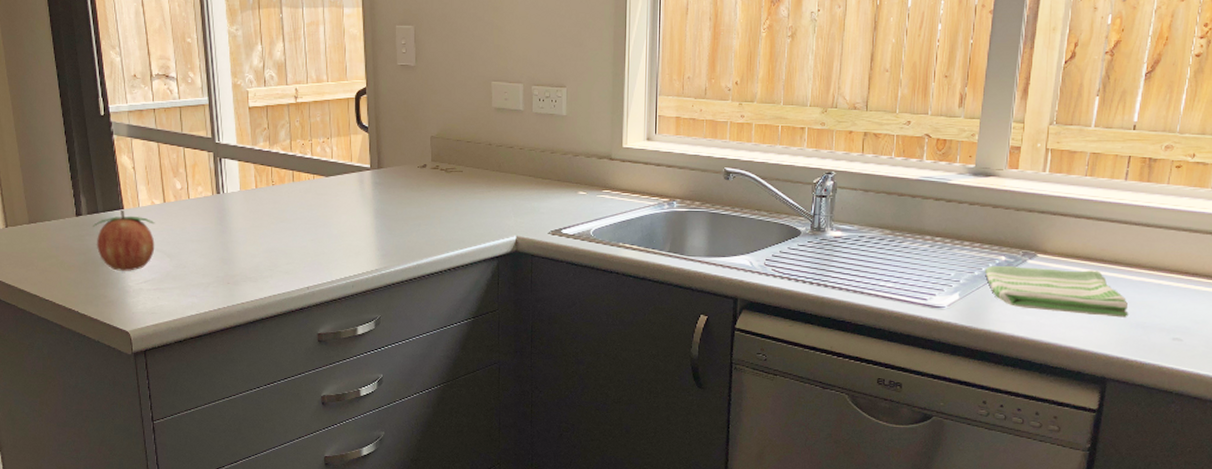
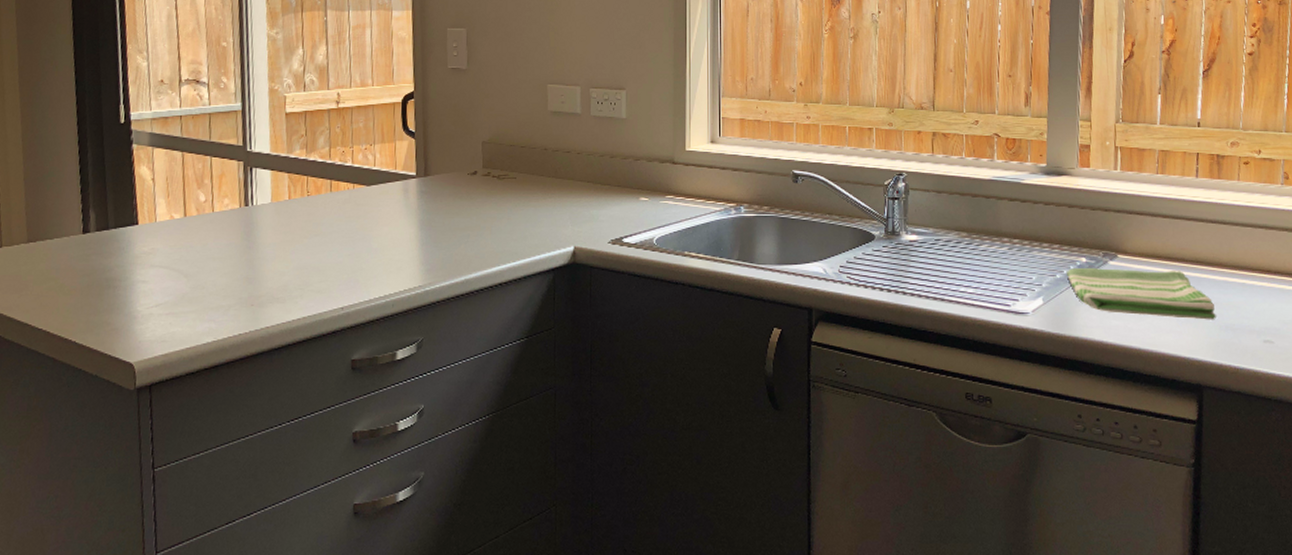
fruit: present [92,209,155,271] -> none [100,225,173,294]

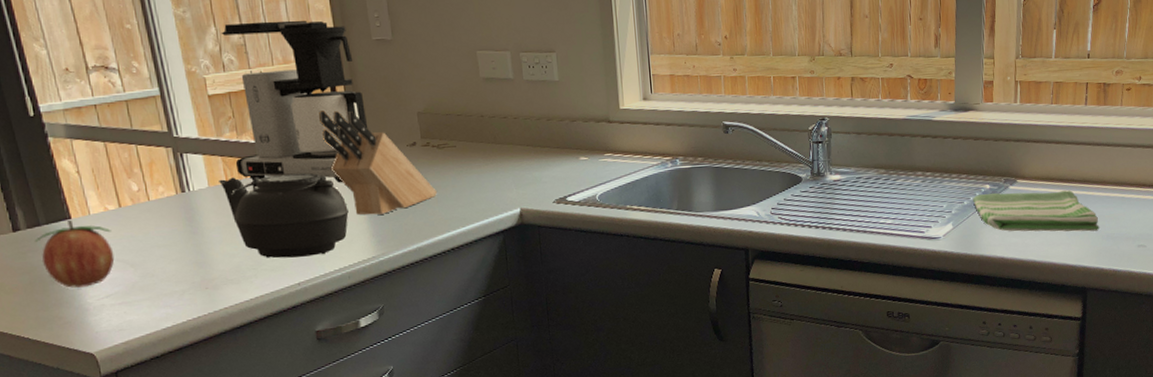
fruit: none [100,225,173,294] -> present [34,219,115,288]
teapot: none [282,194,402,280] -> present [219,173,349,258]
coffee maker: none [300,46,433,208] -> present [221,20,368,183]
knife block: none [386,134,491,242] -> present [318,111,437,215]

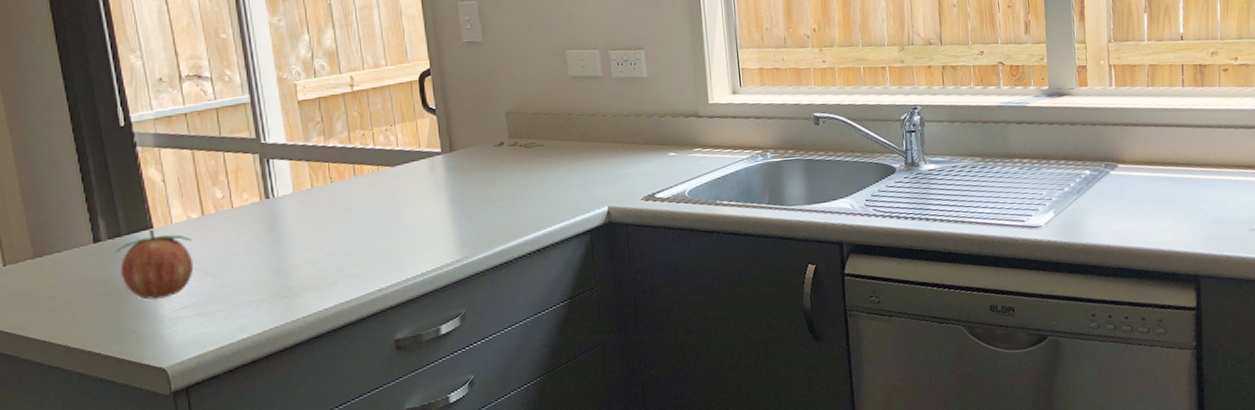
teapot: present [219,173,349,258] -> none [304,175,433,264]
coffee maker: present [221,20,368,183] -> none [314,25,456,186]
knife block: present [318,111,437,215] -> none [406,113,523,217]
dish towel: present [972,190,1099,232] -> none [1072,174,1208,218]

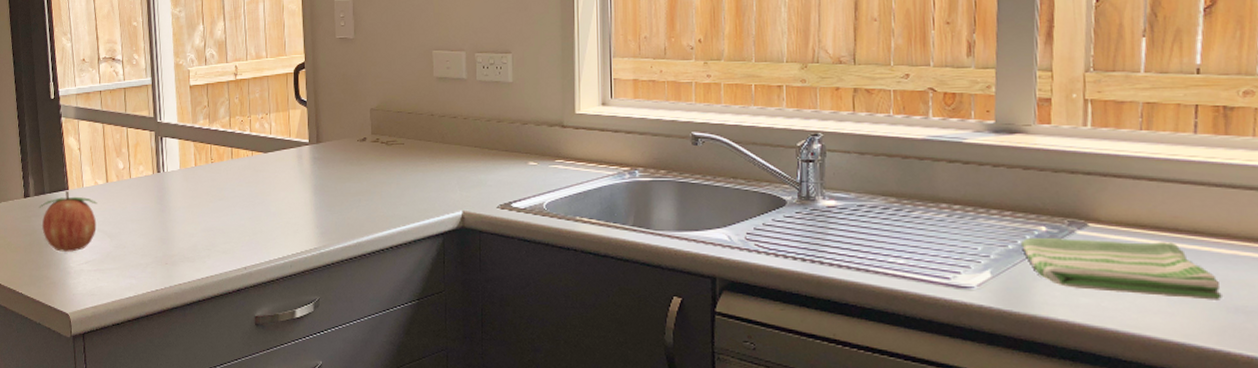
dish towel: none [1072,174,1208,218] -> present [1020,237,1222,300]

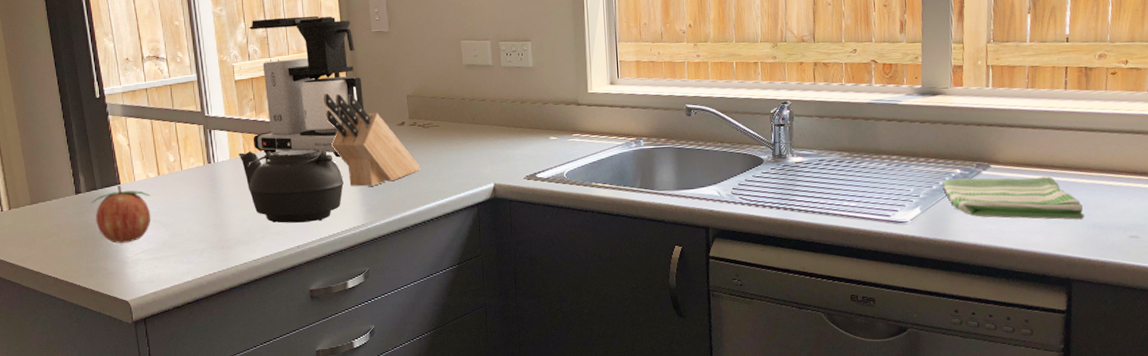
teapot: none [189,161,297,242] -> present [238,148,344,223]
coffee maker: none [204,19,324,173] -> present [248,16,365,158]
knife block: none [280,103,381,206] -> present [323,94,420,187]

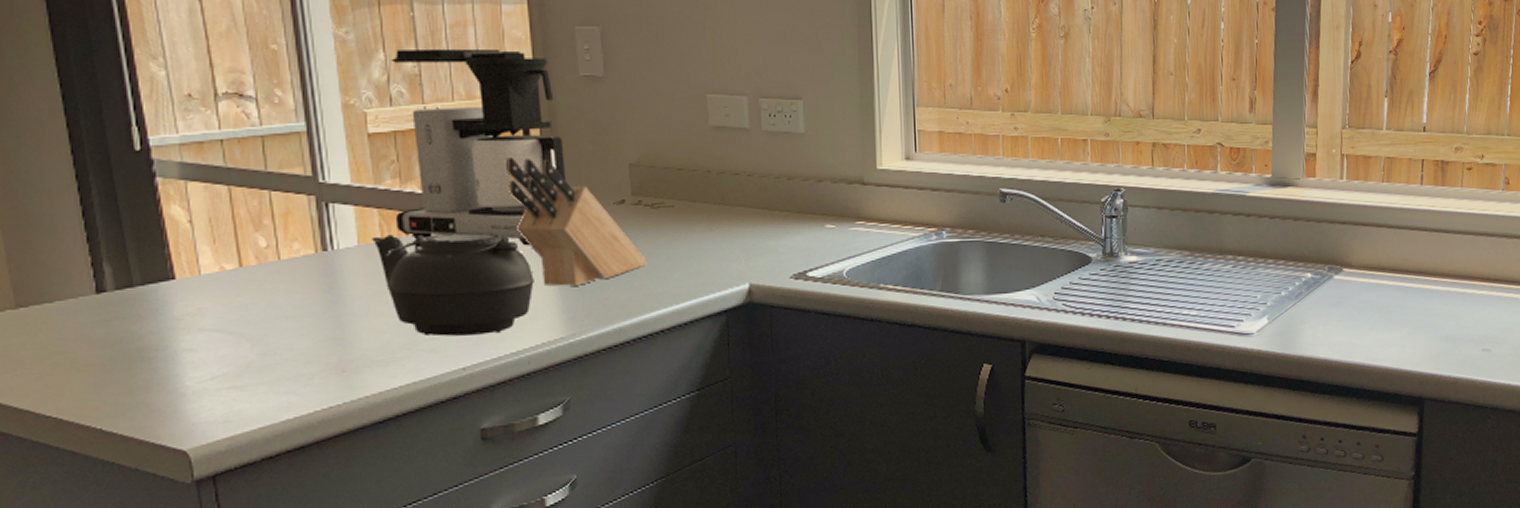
fruit: present [91,185,151,244] -> none [123,280,227,367]
dish towel: present [941,176,1084,220] -> none [1291,282,1438,332]

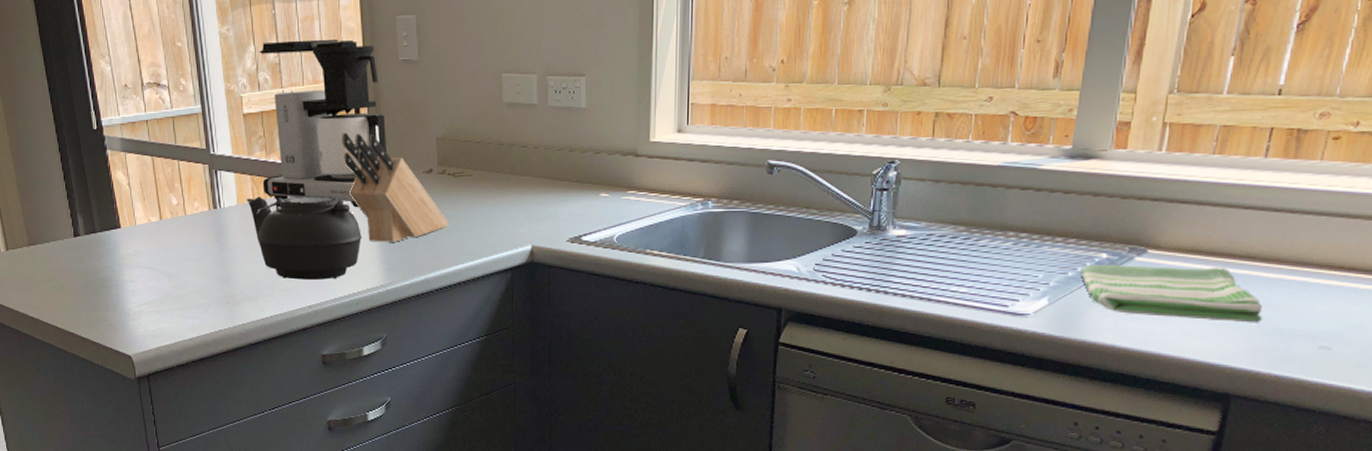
dish towel: none [1291,282,1438,332] -> present [1080,264,1262,323]

